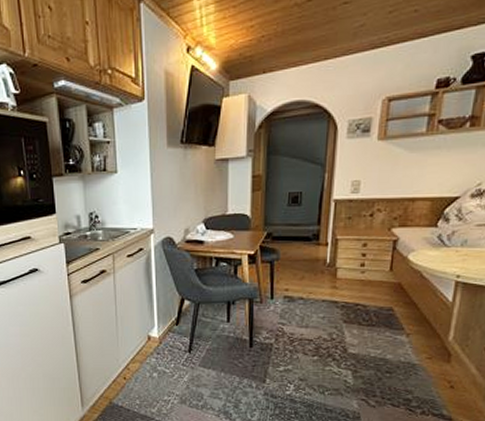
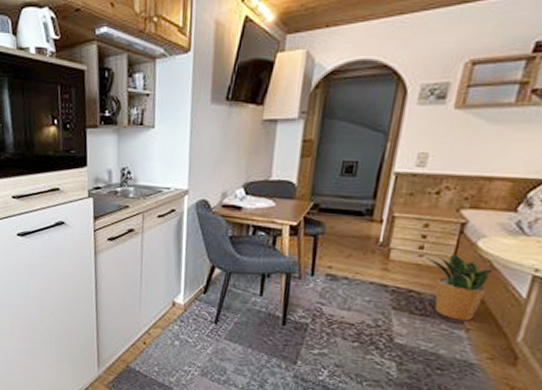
potted plant: none [369,267,425,327] -> present [427,252,496,321]

